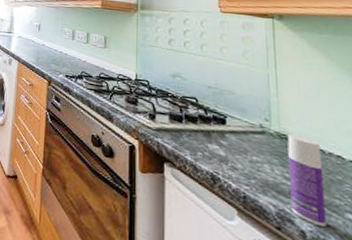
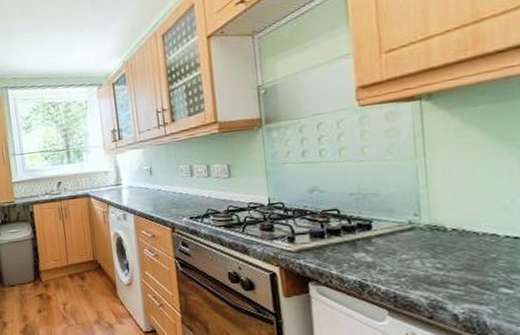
bottle: present [287,134,328,227] -> none [438,222,480,306]

